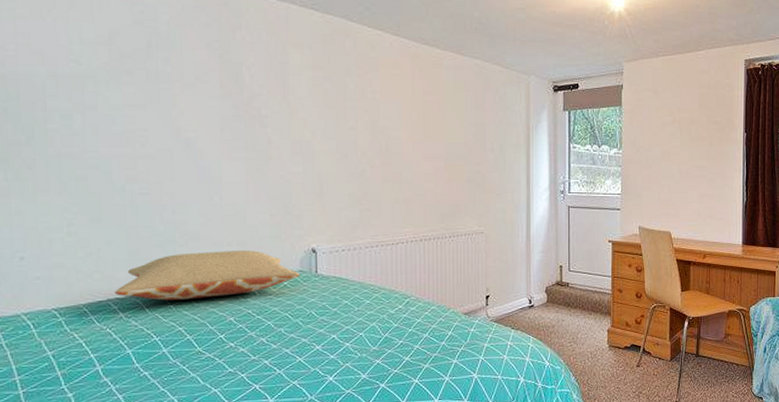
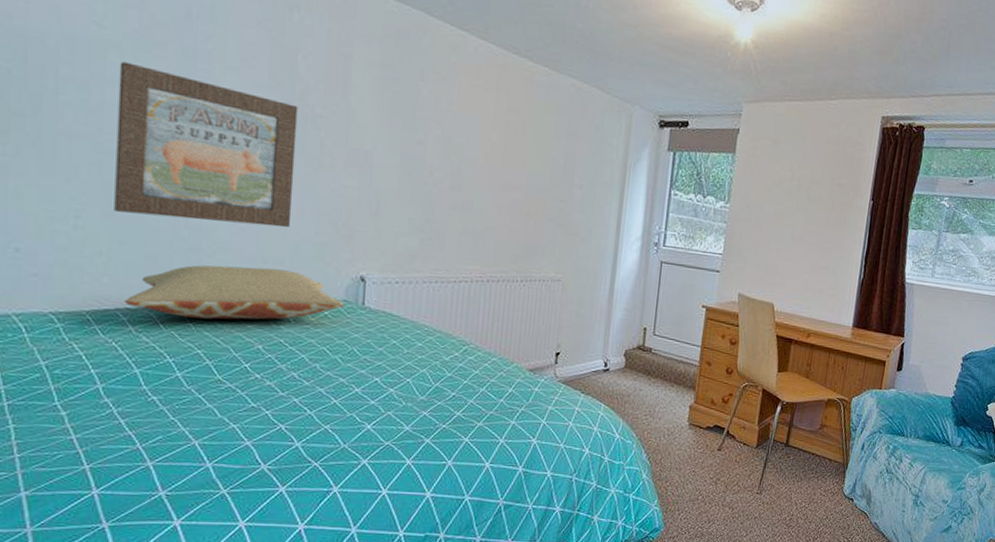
wall art: none [95,90,249,216] -> present [114,61,298,228]

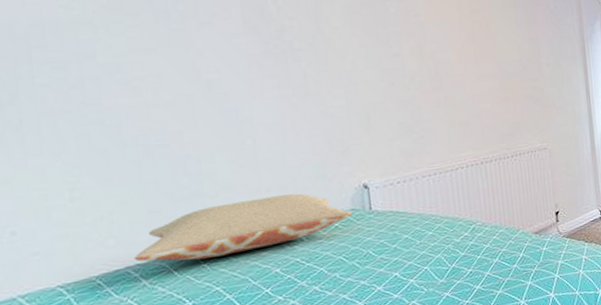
wall art: present [114,61,298,228] -> none [93,36,288,176]

